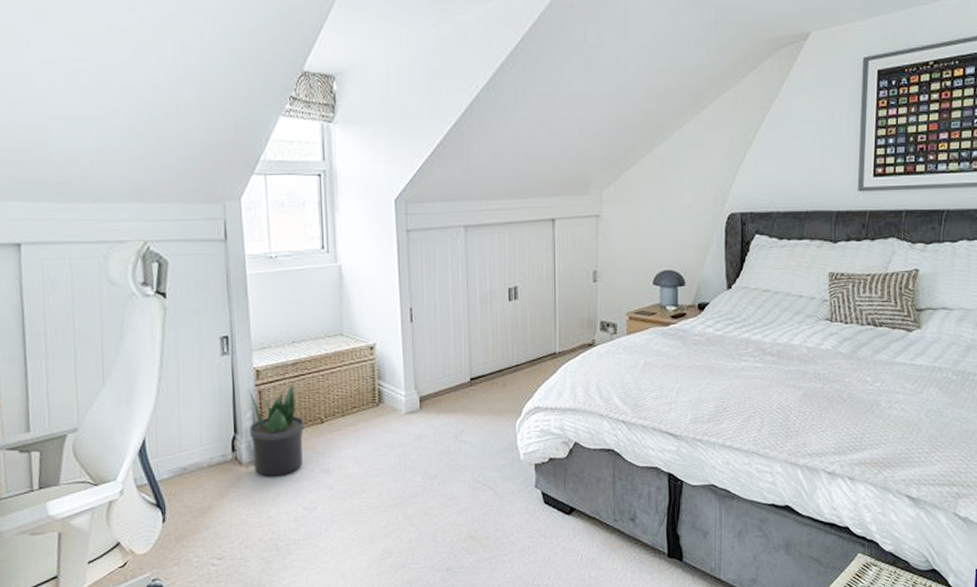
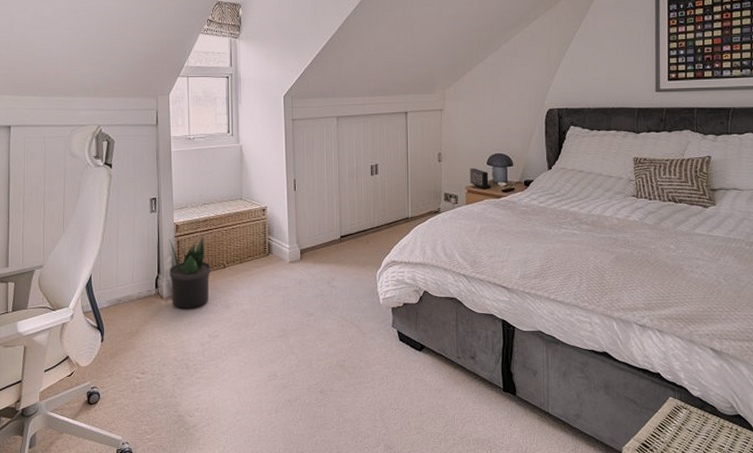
alarm clock: none [632,289,658,315] -> present [470,168,491,189]

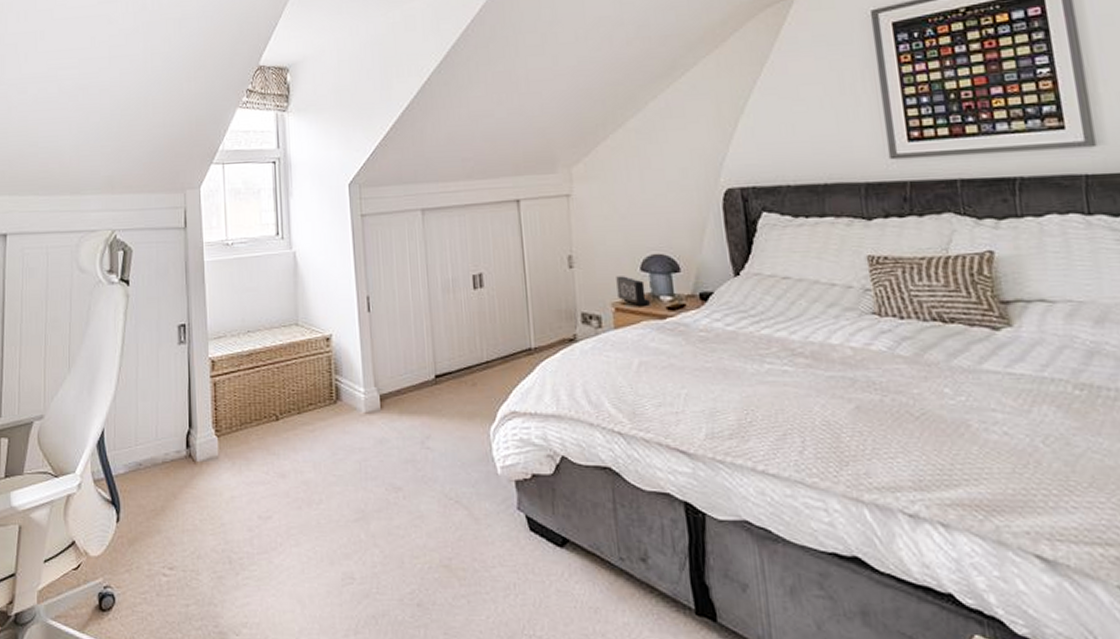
planter: present [169,236,210,309] -> none [203,375,259,478]

